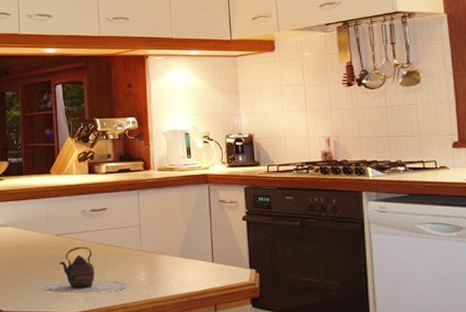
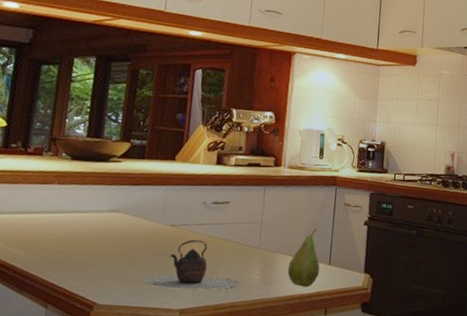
fruit: none [172,227,204,286] -> present [287,228,320,288]

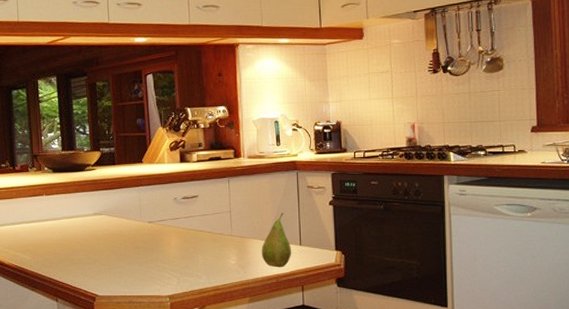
teapot: present [143,239,239,290] -> none [133,233,218,278]

